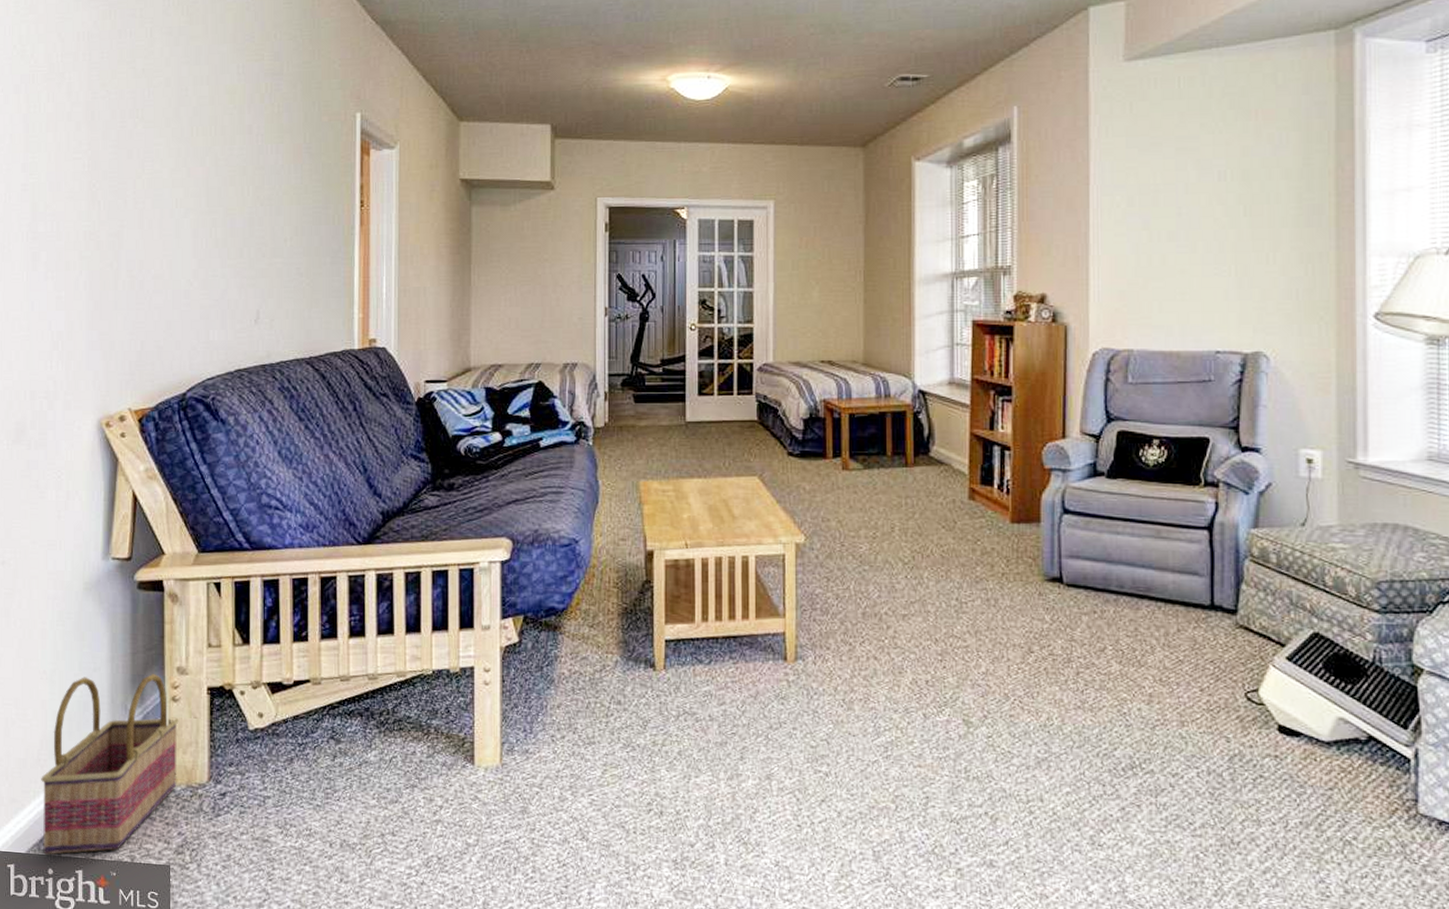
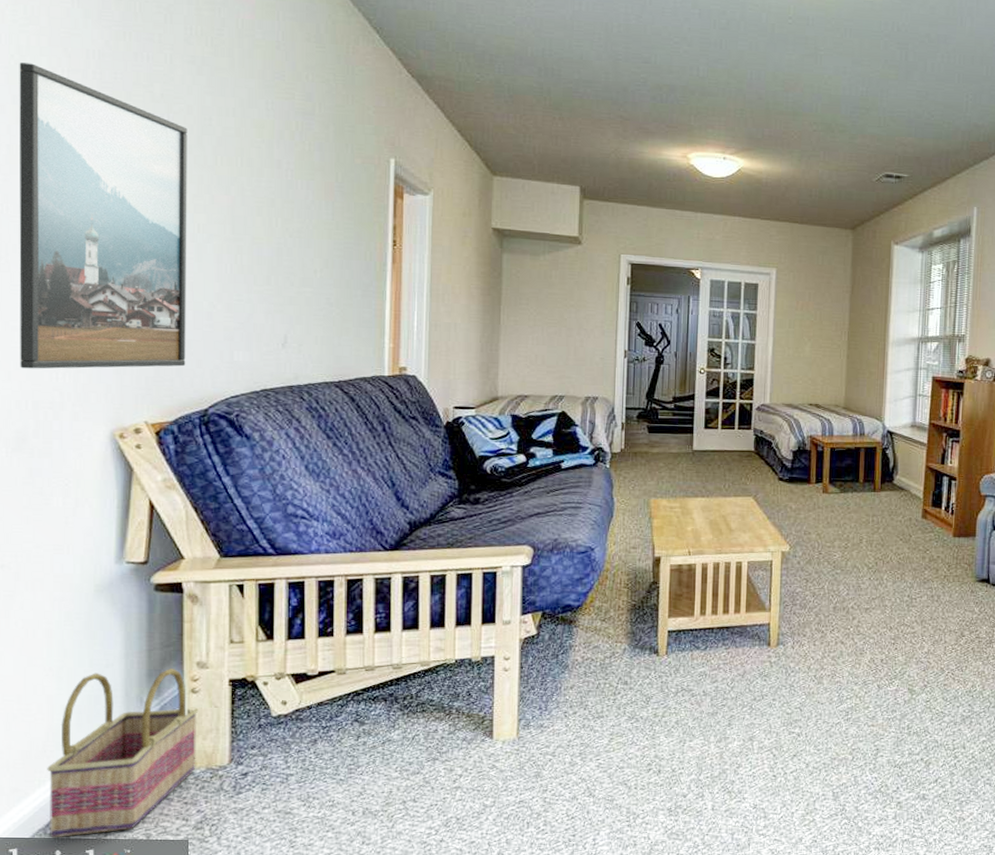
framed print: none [19,51,166,358] -> present [19,62,187,369]

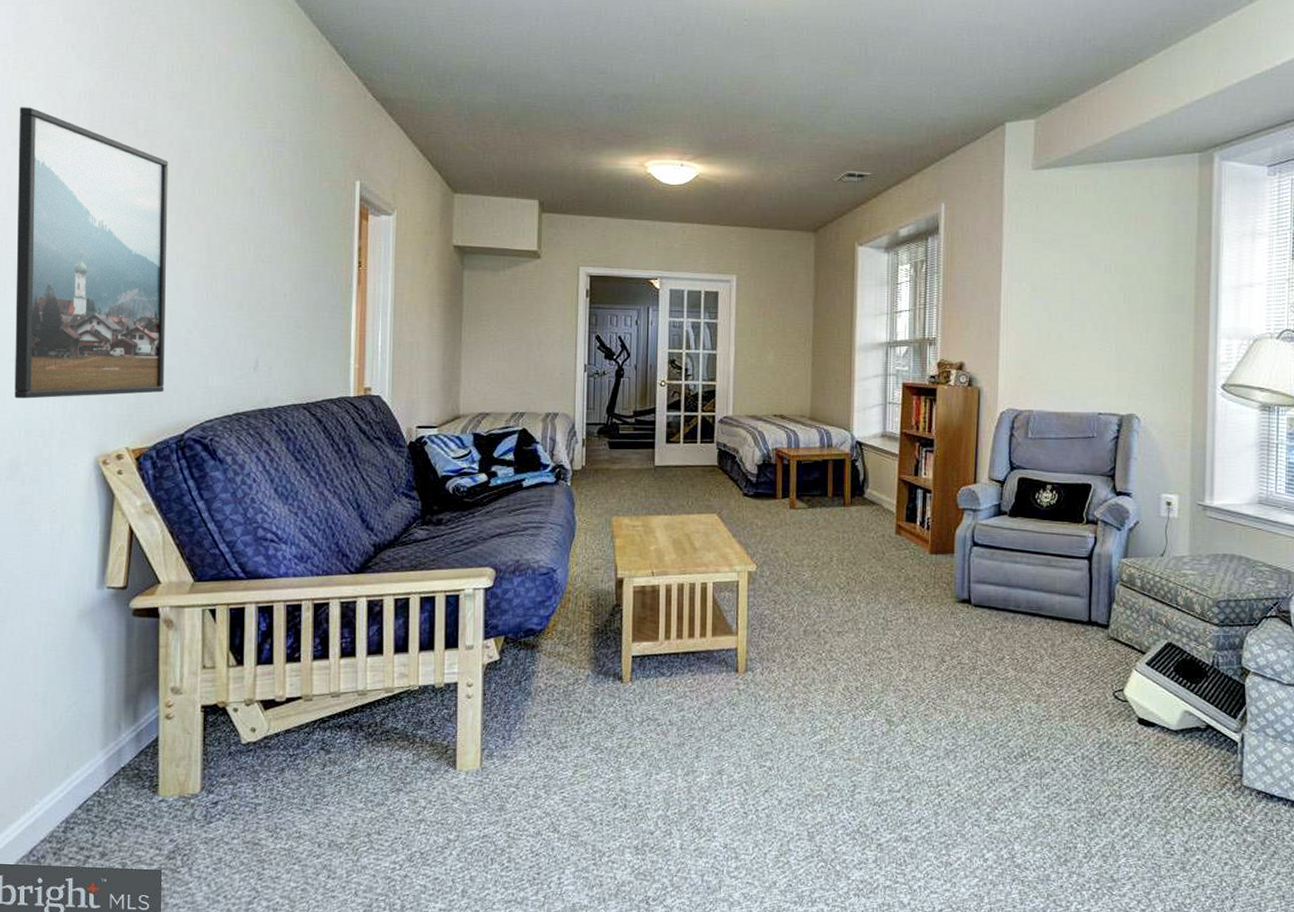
basket: present [47,667,199,838] -> none [31,693,172,865]

